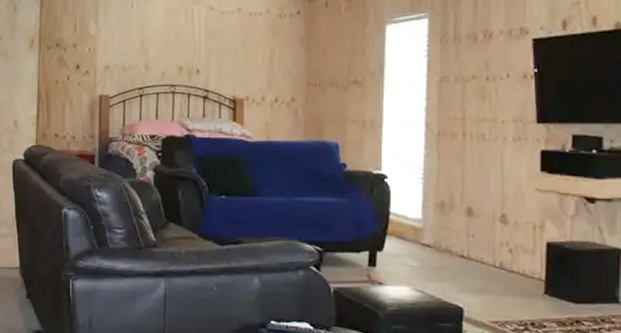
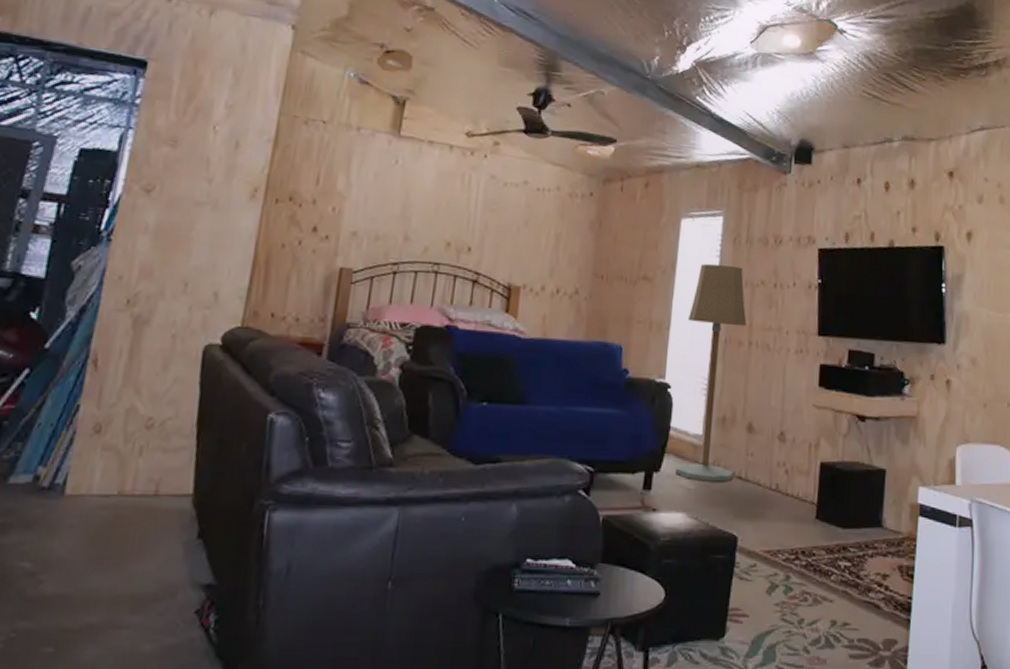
floor lamp: none [398,64,459,260] -> present [676,264,747,482]

